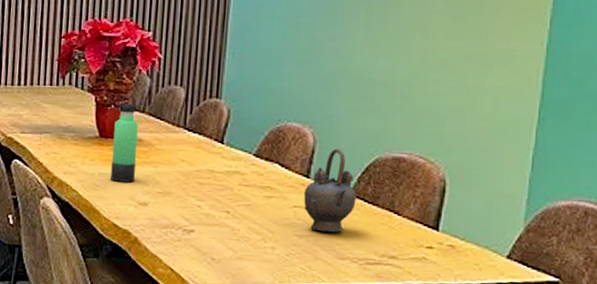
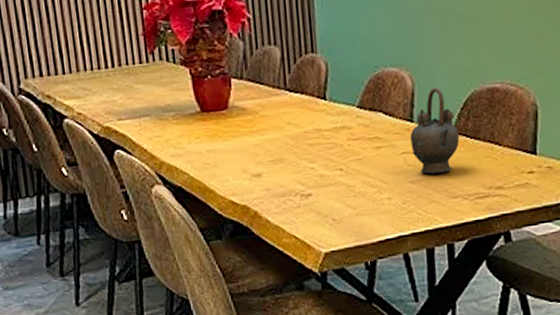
thermos bottle: present [110,95,139,183] -> none [214,62,245,157]

